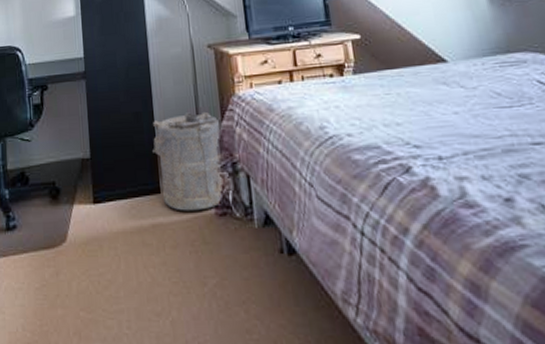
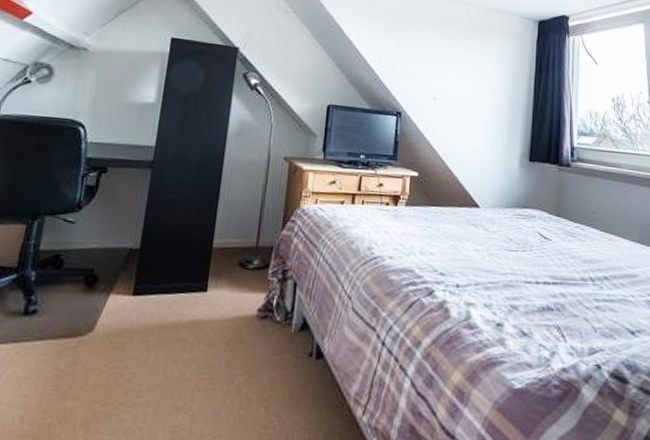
laundry hamper: present [152,111,222,211] -> none [208,217,279,312]

